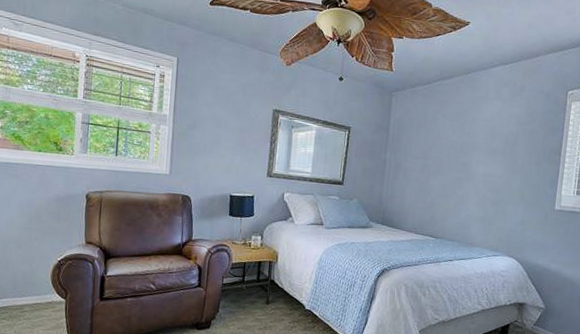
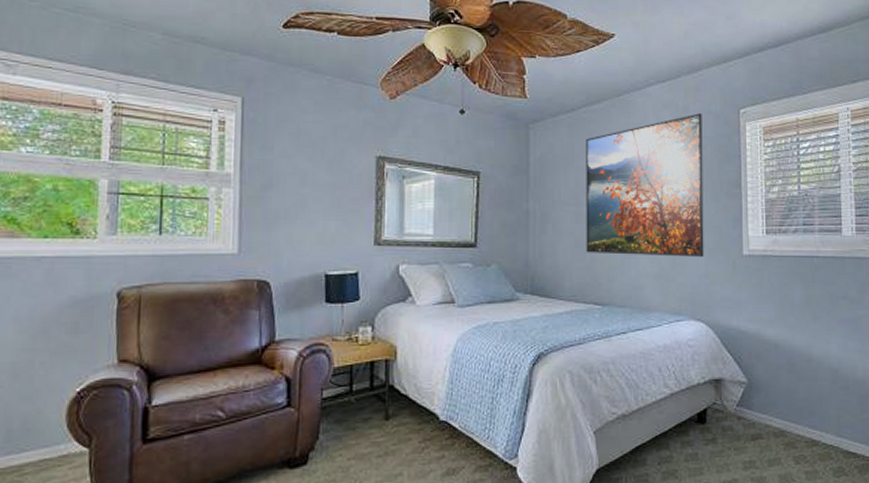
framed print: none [428,92,536,208] -> present [586,113,704,257]

